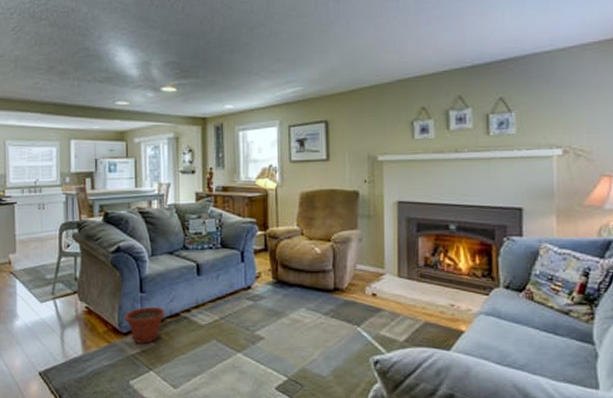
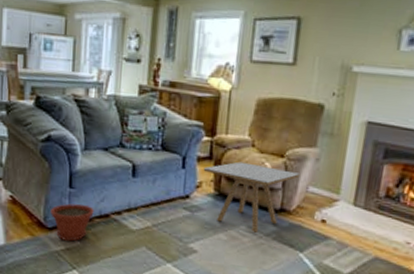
side table: none [260,250,347,313] -> present [203,161,301,233]

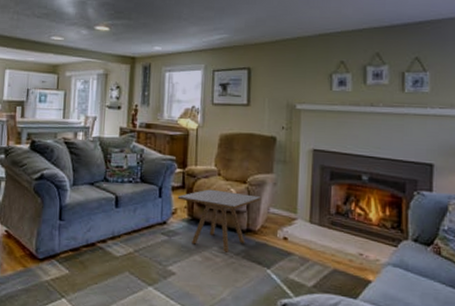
plant pot: present [50,203,94,242] -> none [42,235,82,271]

